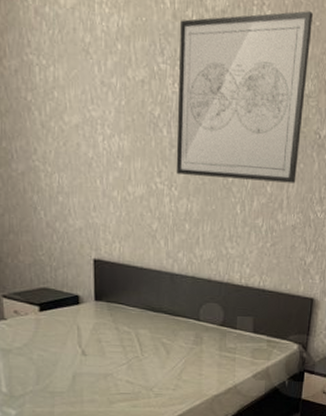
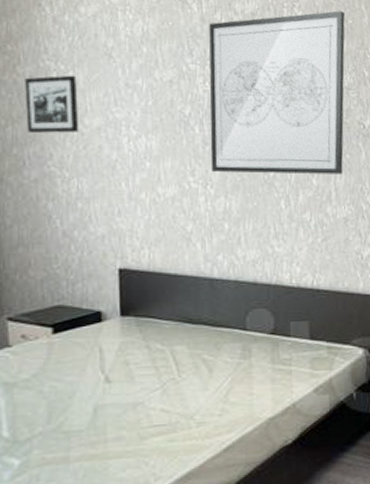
picture frame: none [11,70,60,129] -> present [25,75,79,133]

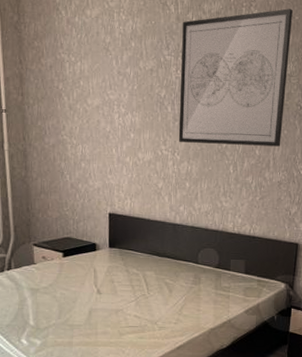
picture frame: present [25,75,79,133] -> none [46,65,84,110]

